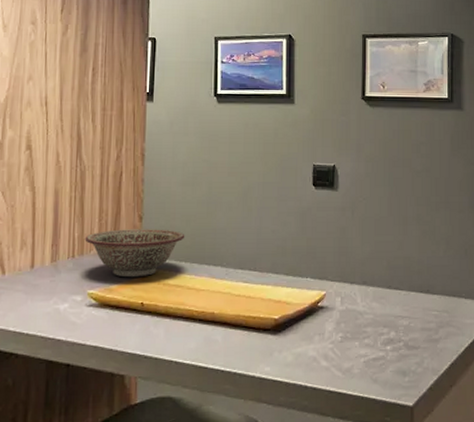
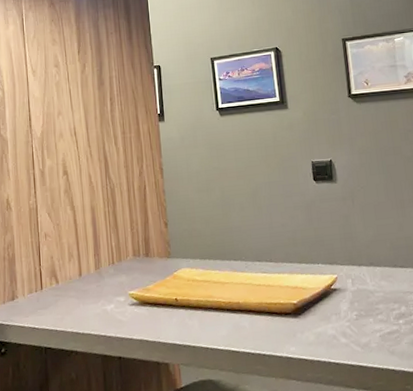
decorative bowl: present [85,229,185,278] -> none [121,232,206,278]

